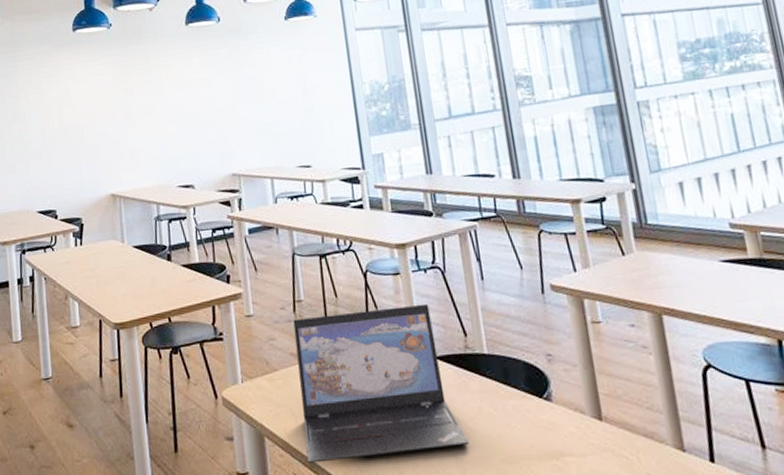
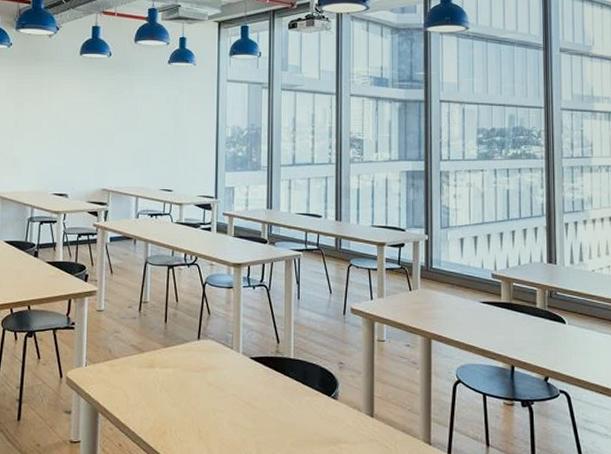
laptop: present [293,303,469,463] -> none [133,314,268,437]

